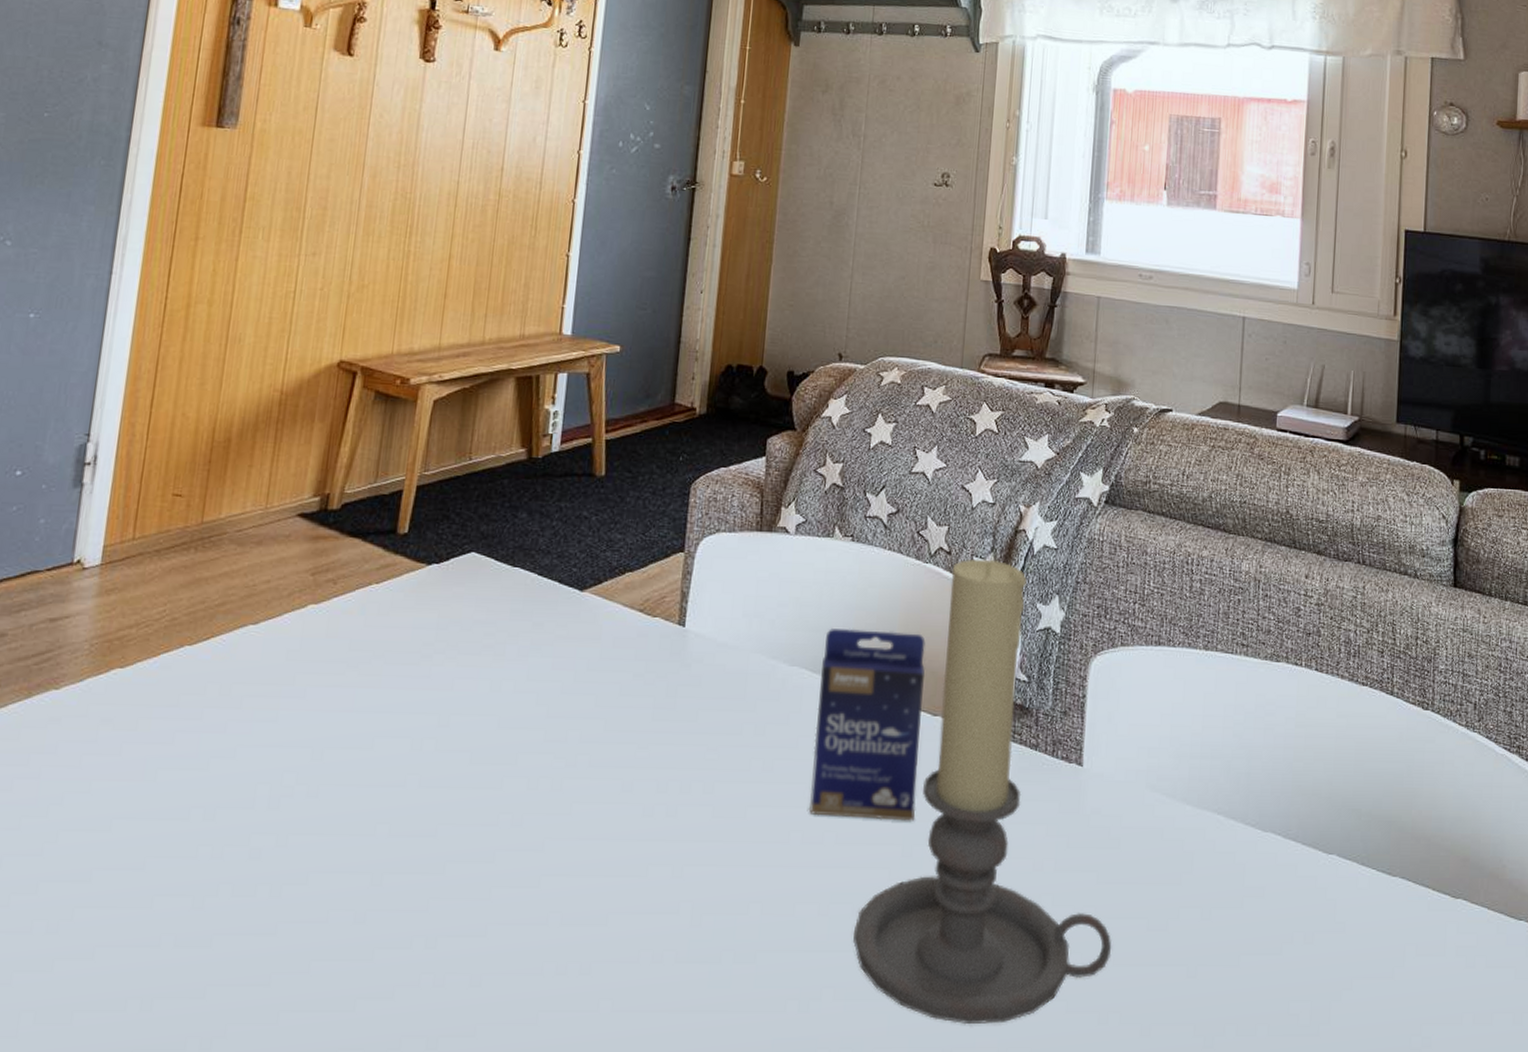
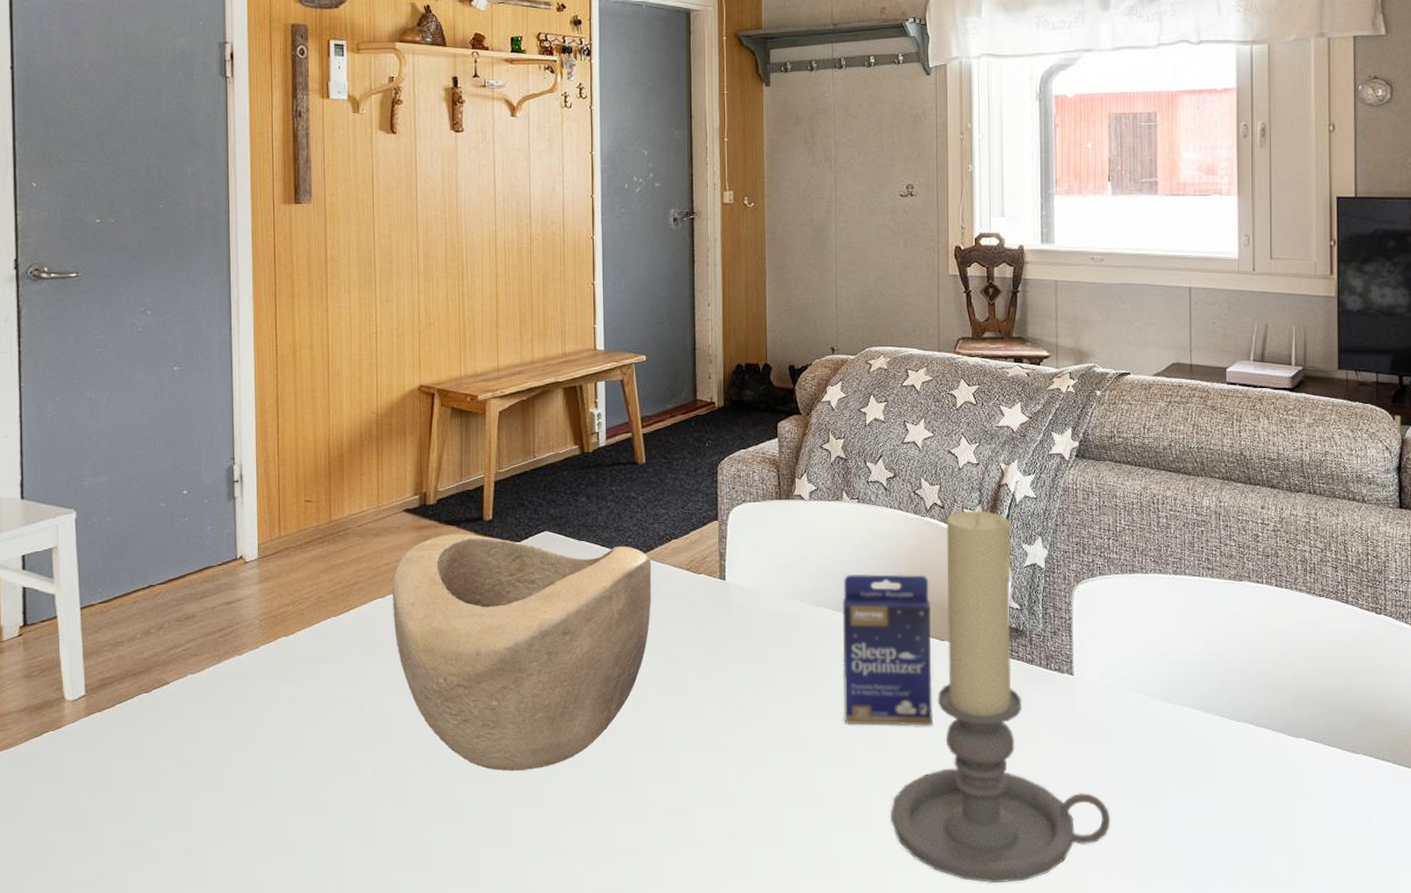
decorative bowl: none [264,548,598,859] -> present [392,534,652,772]

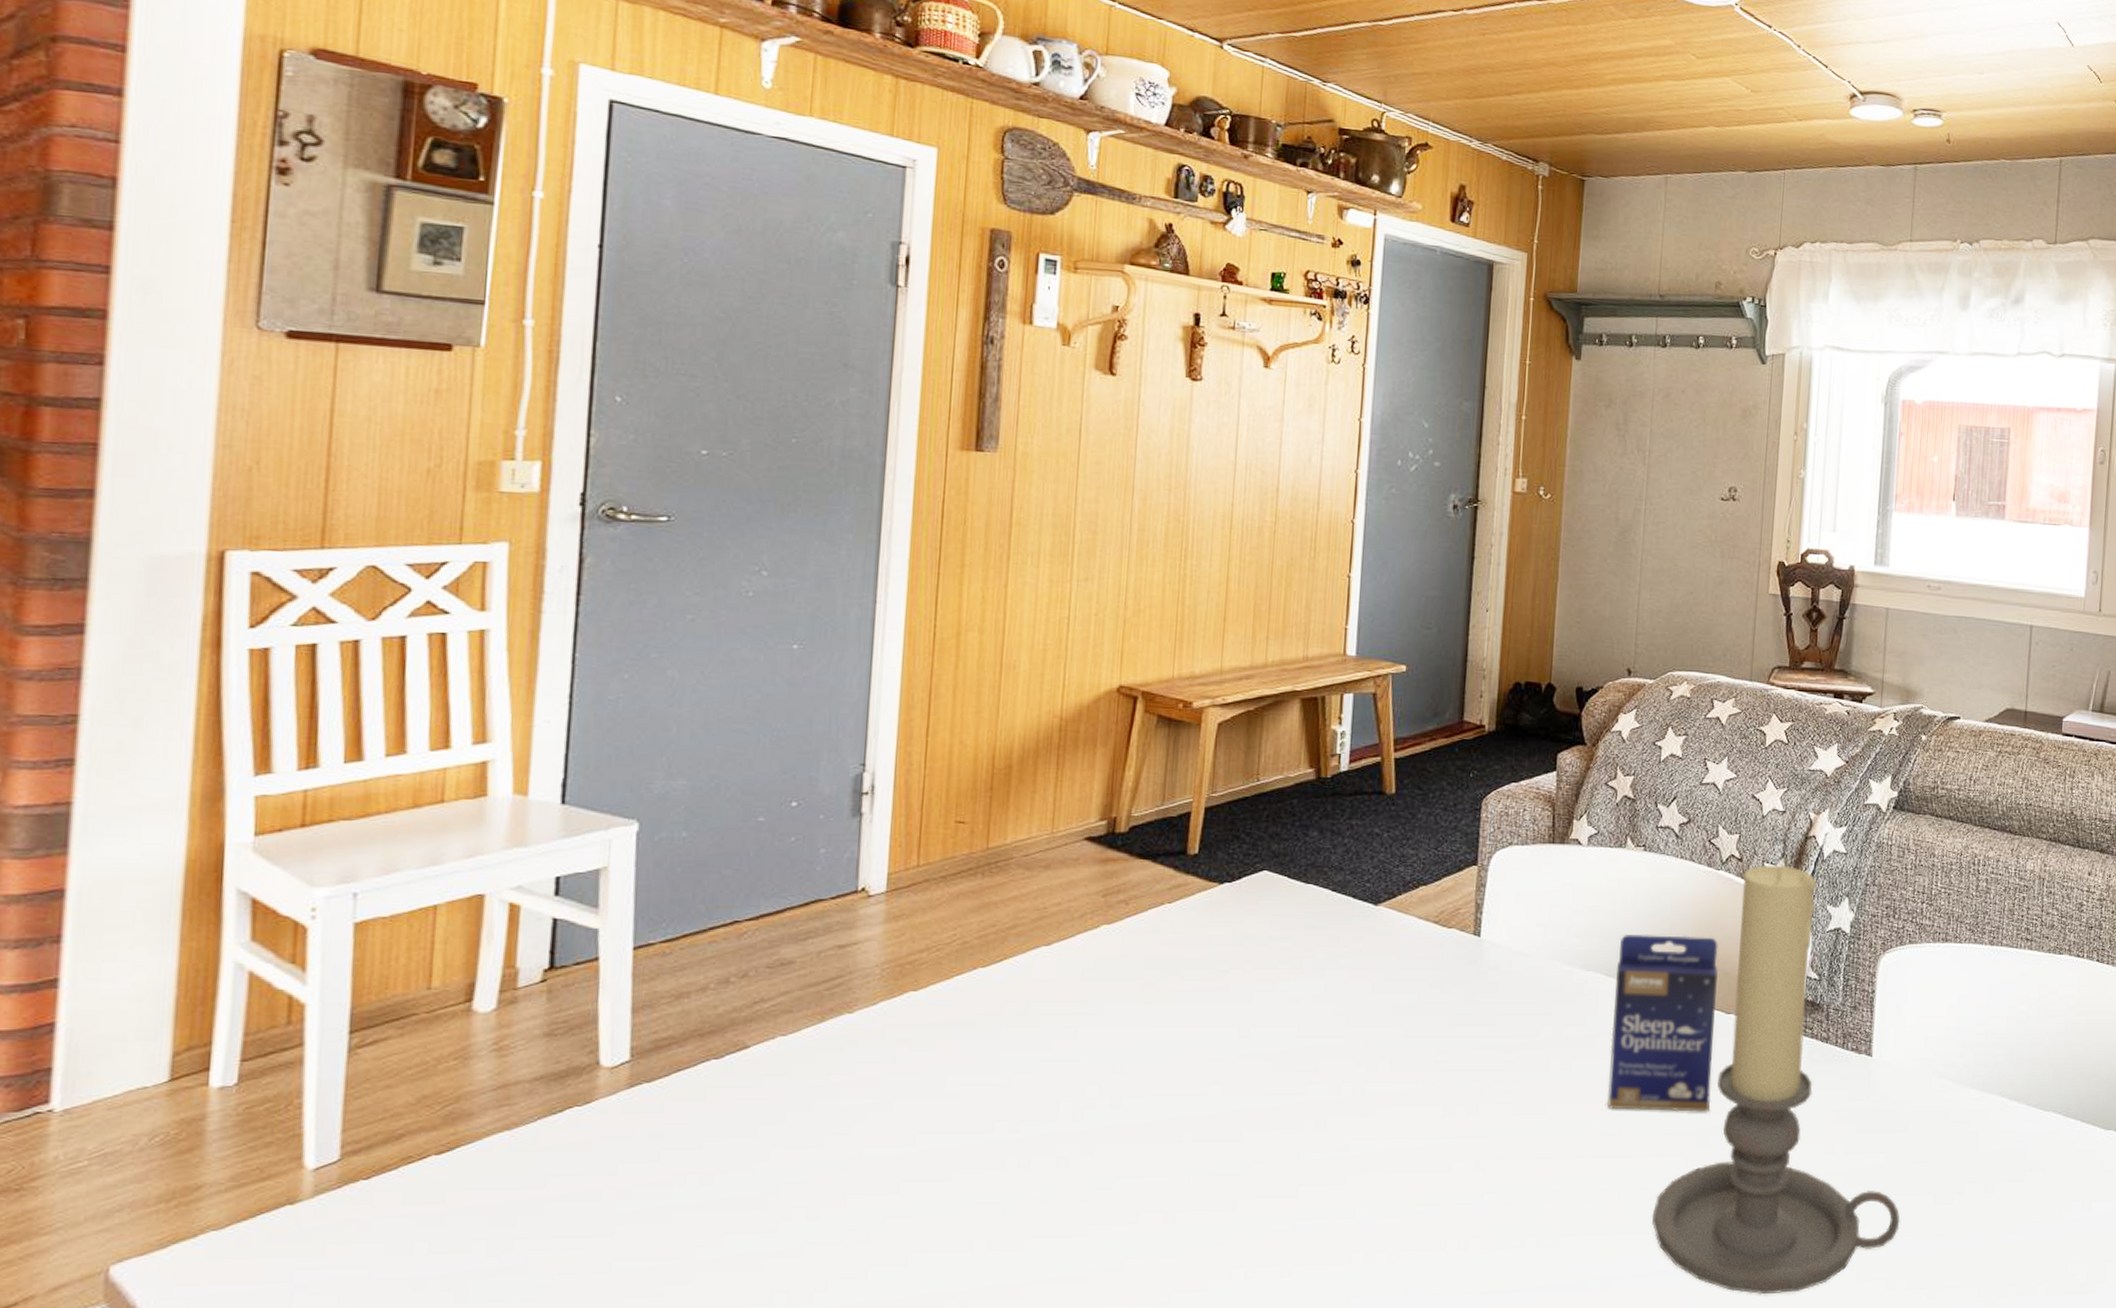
decorative bowl: present [392,534,652,772] -> none [1060,870,1393,1163]

